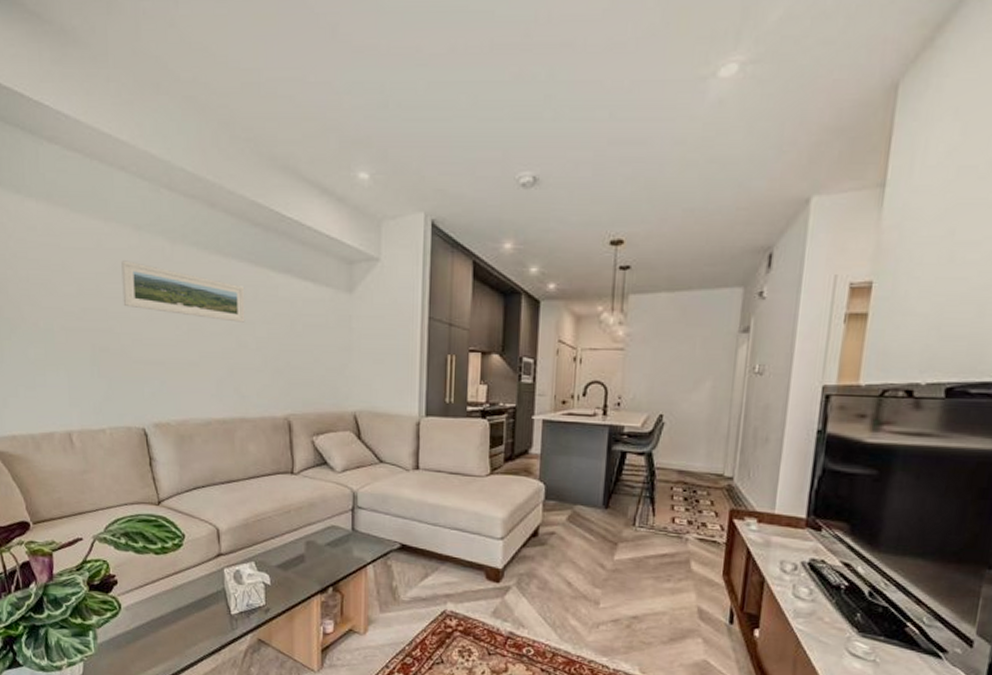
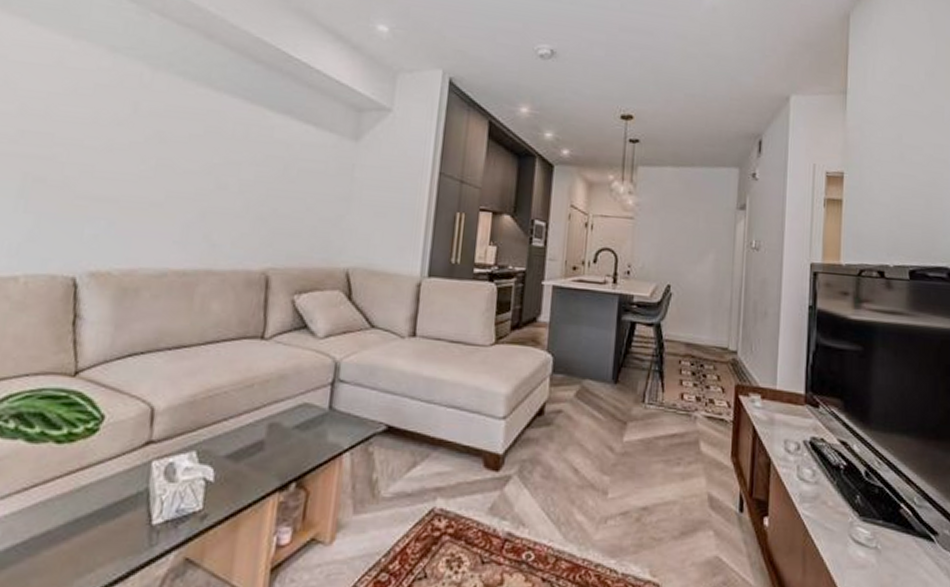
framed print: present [121,260,245,323] -> none [77,82,234,162]

